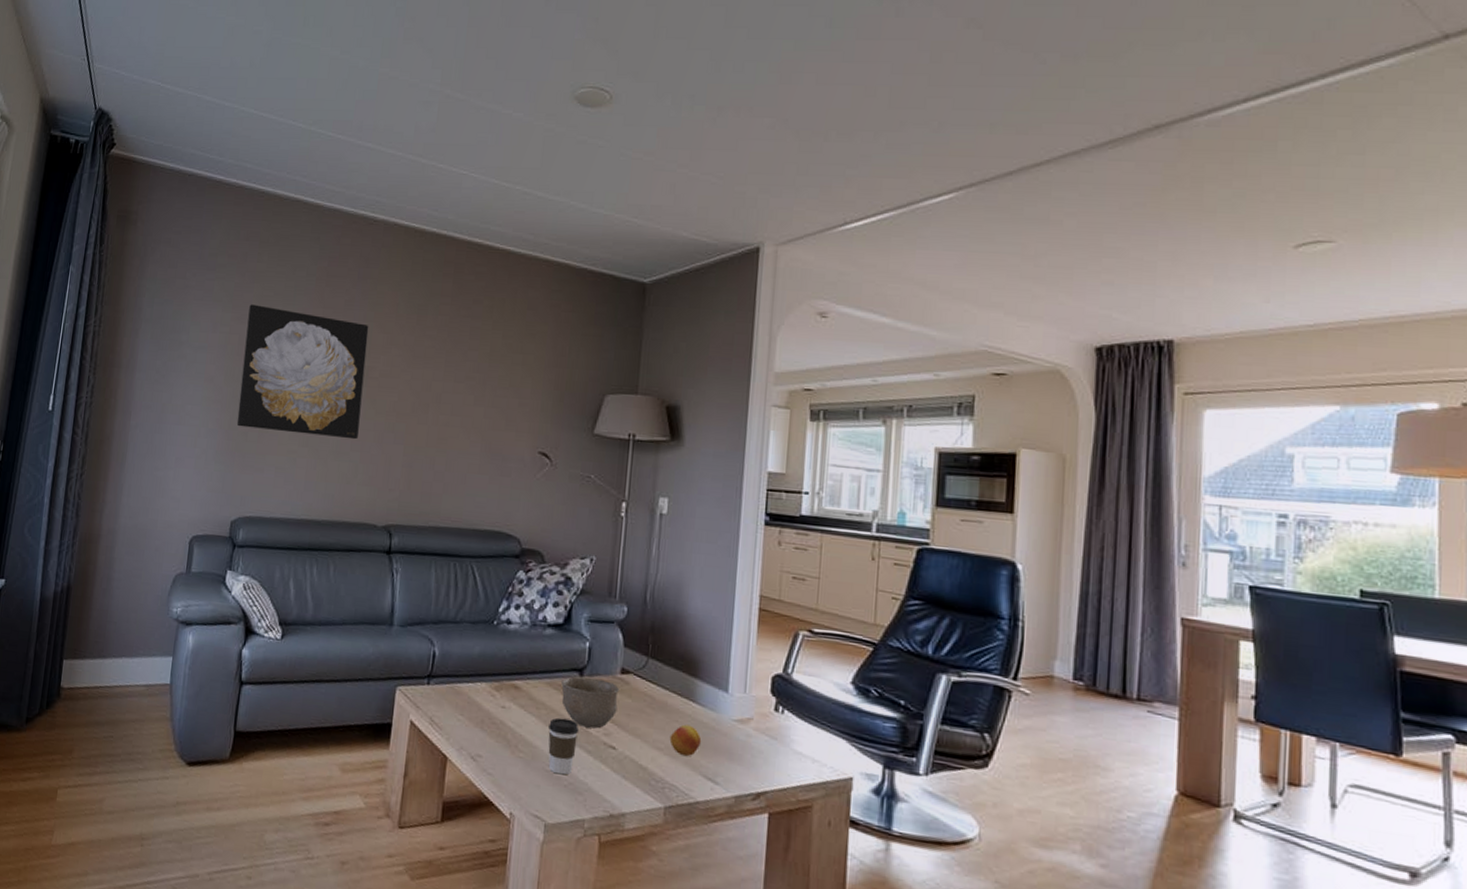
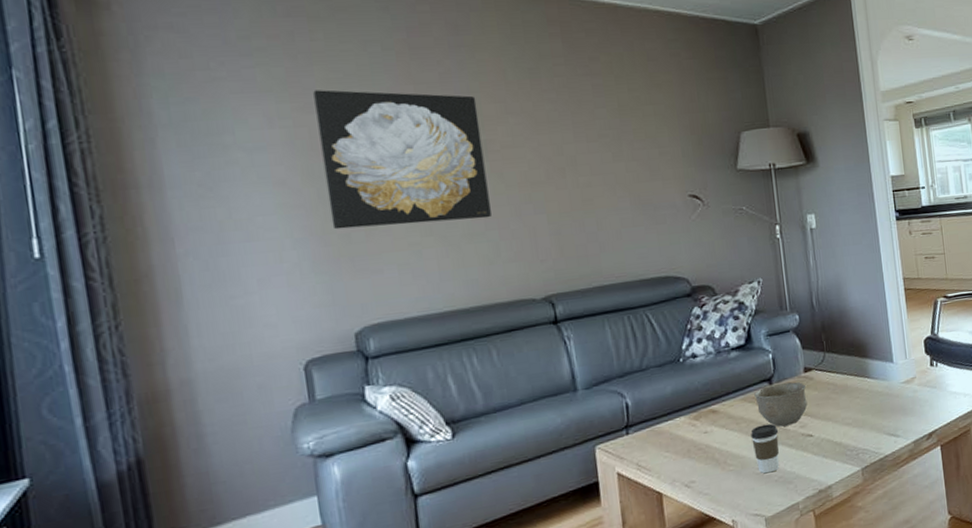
fruit: present [669,724,702,757] -> none [855,397,881,424]

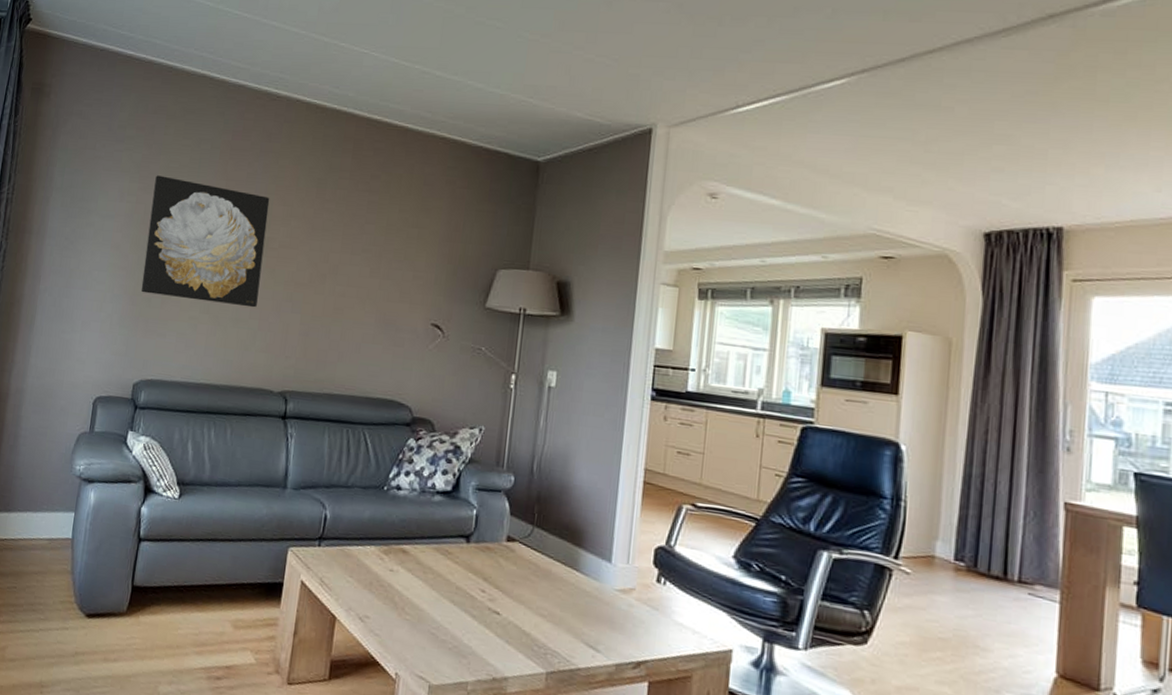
coffee cup: present [751,423,780,474] -> none [434,582,465,638]
bowl: present [754,382,808,427] -> none [448,543,505,594]

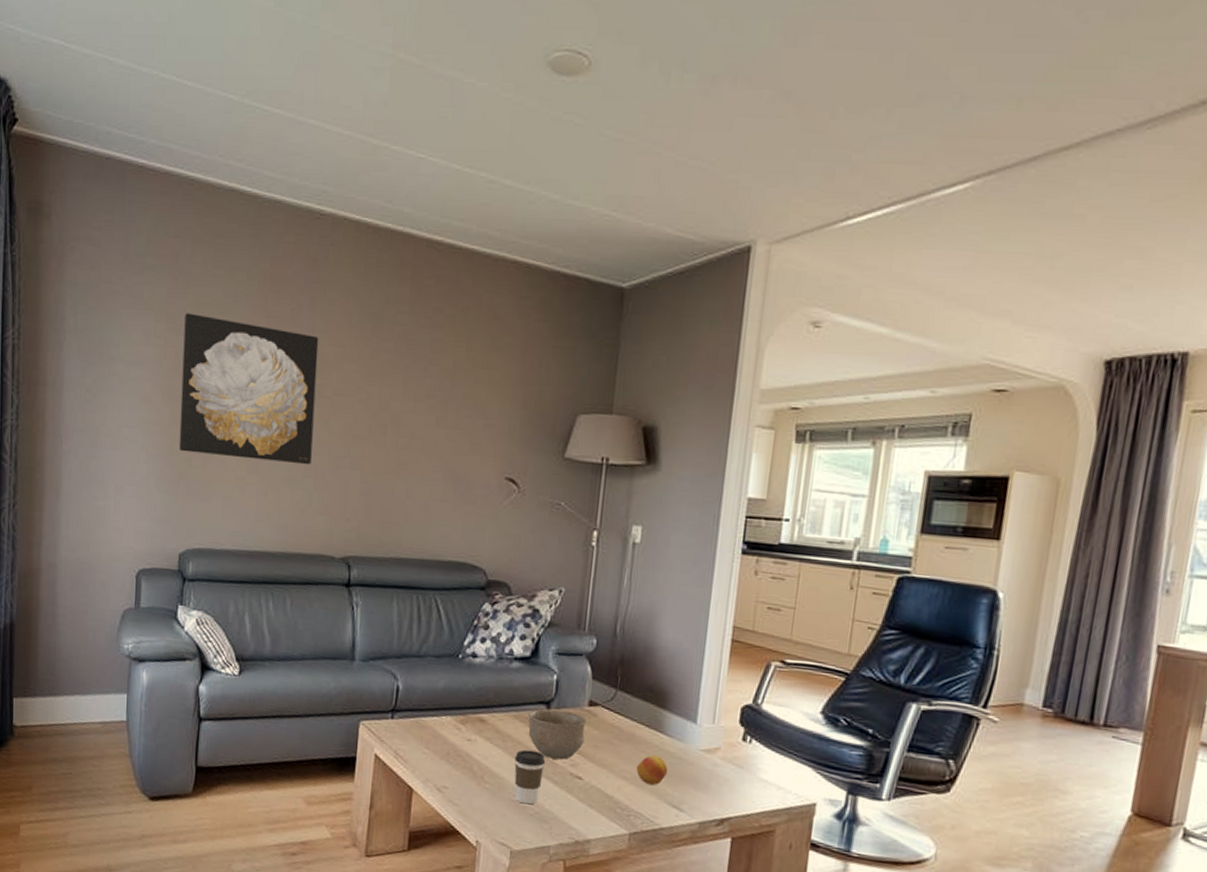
coffee cup: none [434,582,465,638] -> present [514,749,546,805]
bowl: none [448,543,505,594] -> present [528,709,587,760]
fruit: none [552,592,584,624] -> present [636,755,668,786]

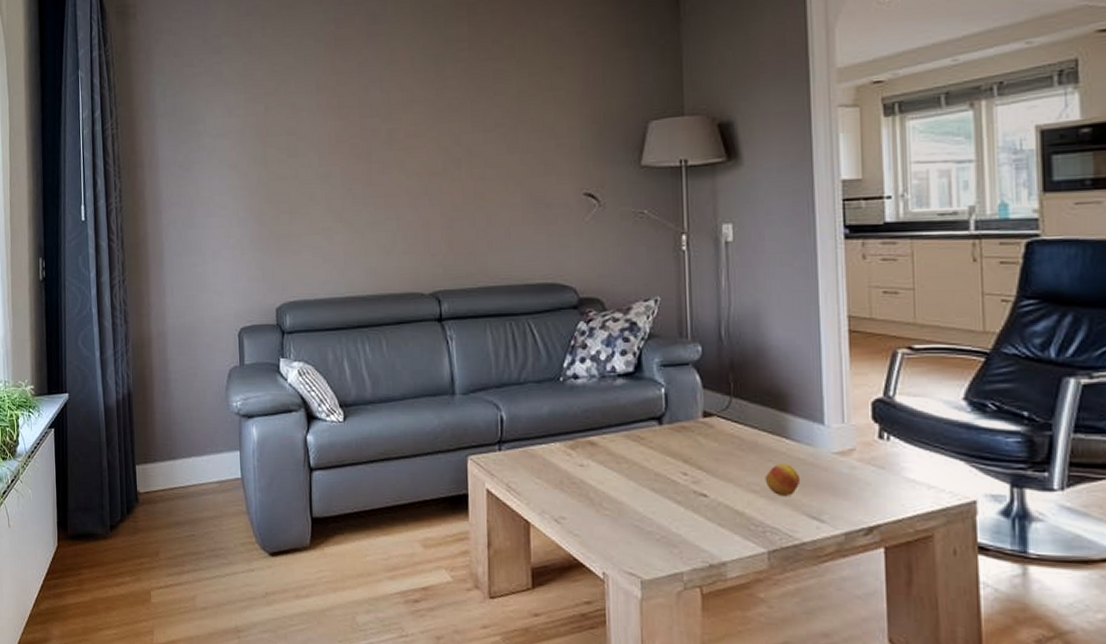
wall art: present [178,313,319,465] -> none [261,81,391,211]
coffee cup: present [514,749,546,805] -> none [632,470,666,529]
bowl: present [528,709,587,760] -> none [640,426,704,478]

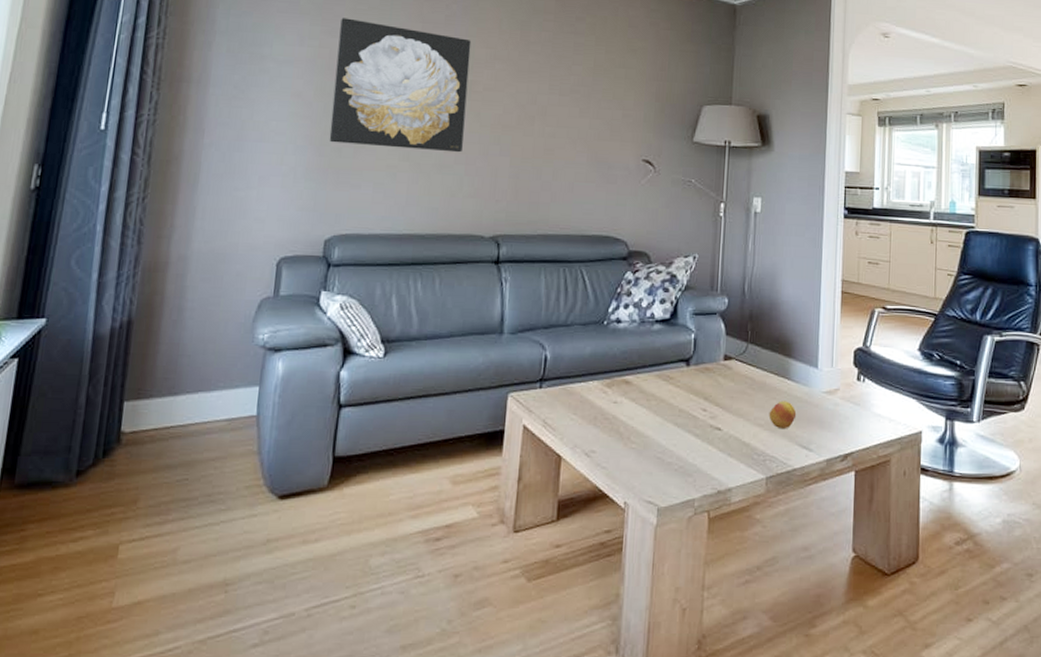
wall art: none [261,81,391,211] -> present [329,18,472,153]

